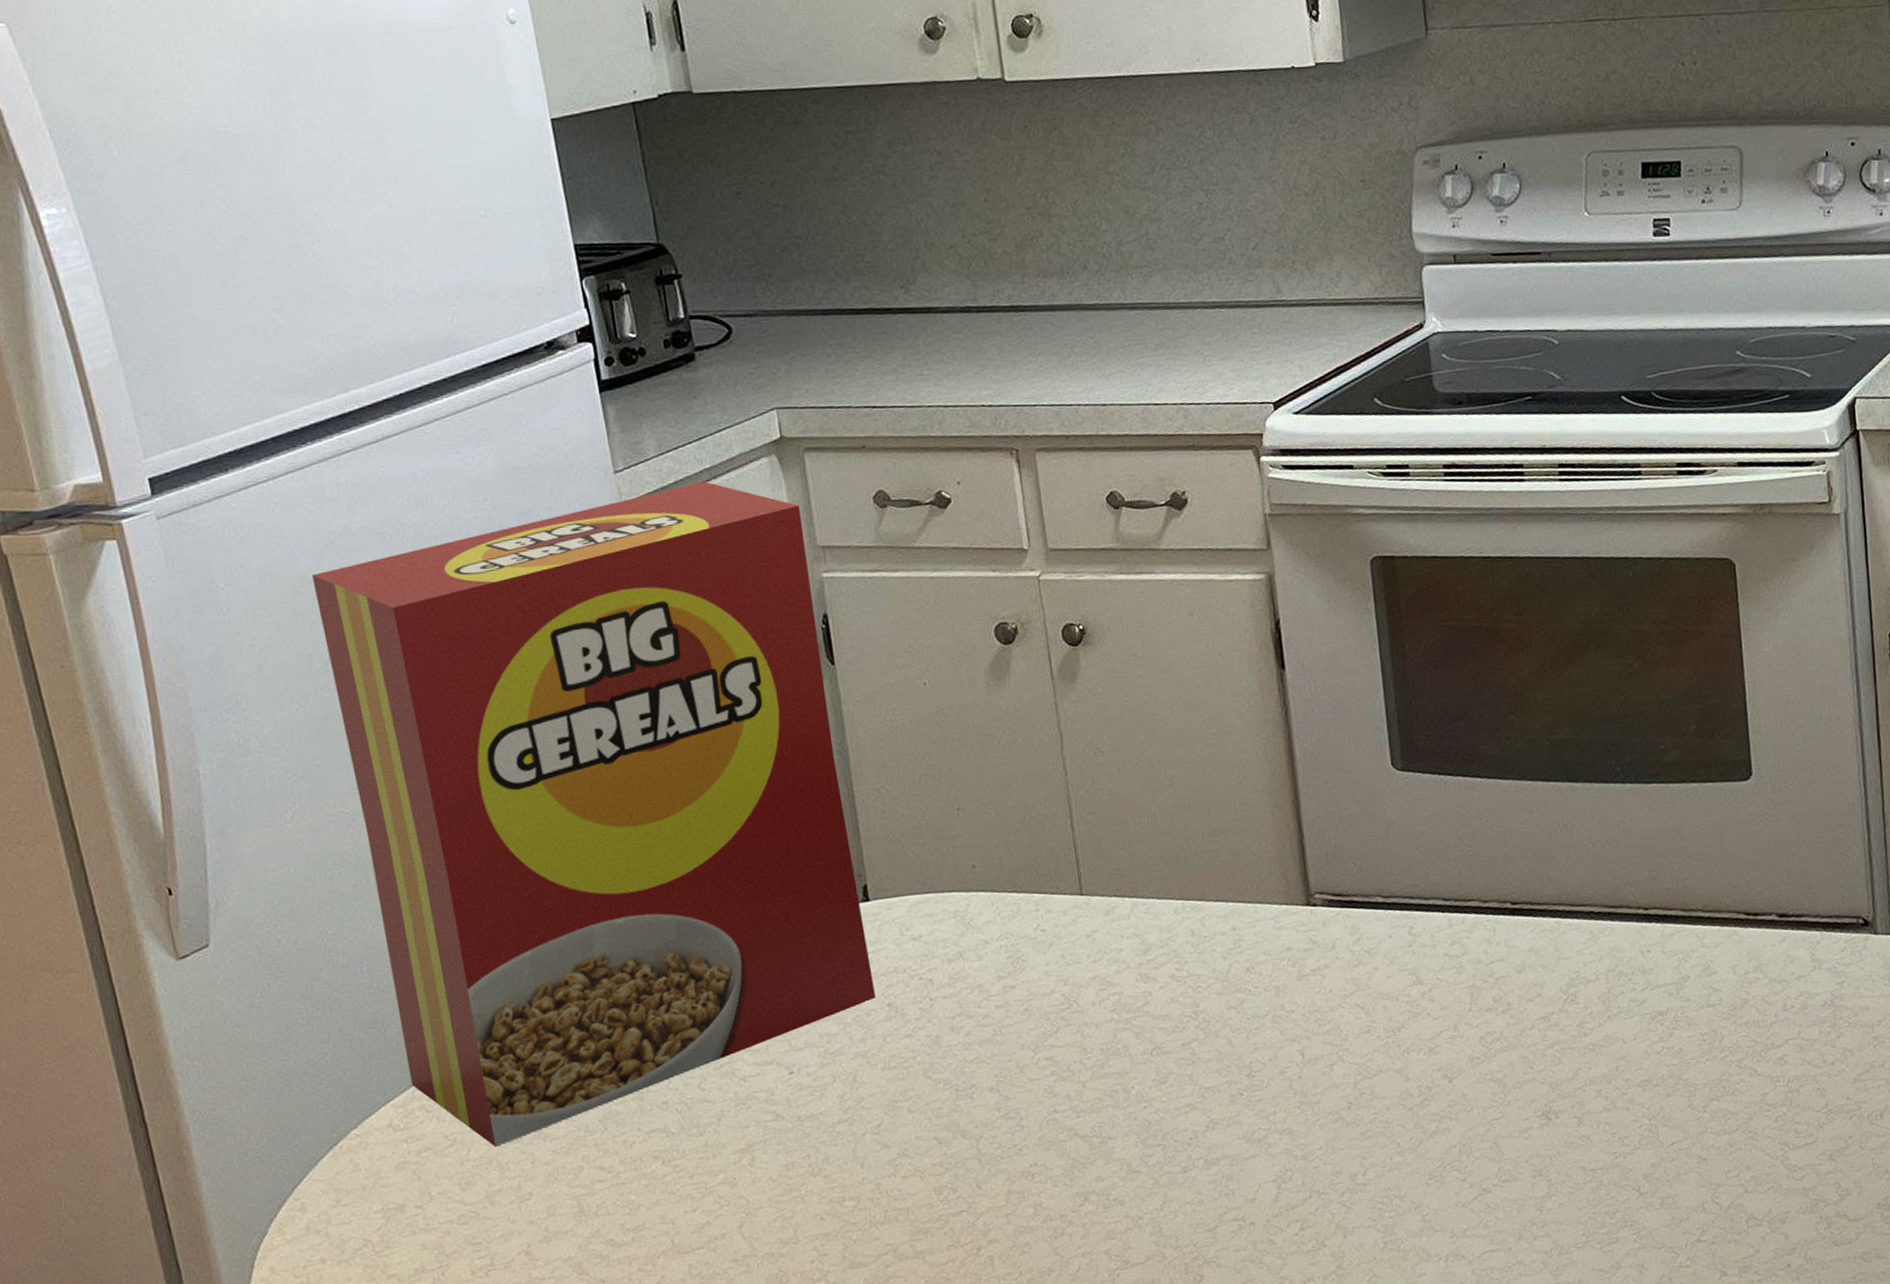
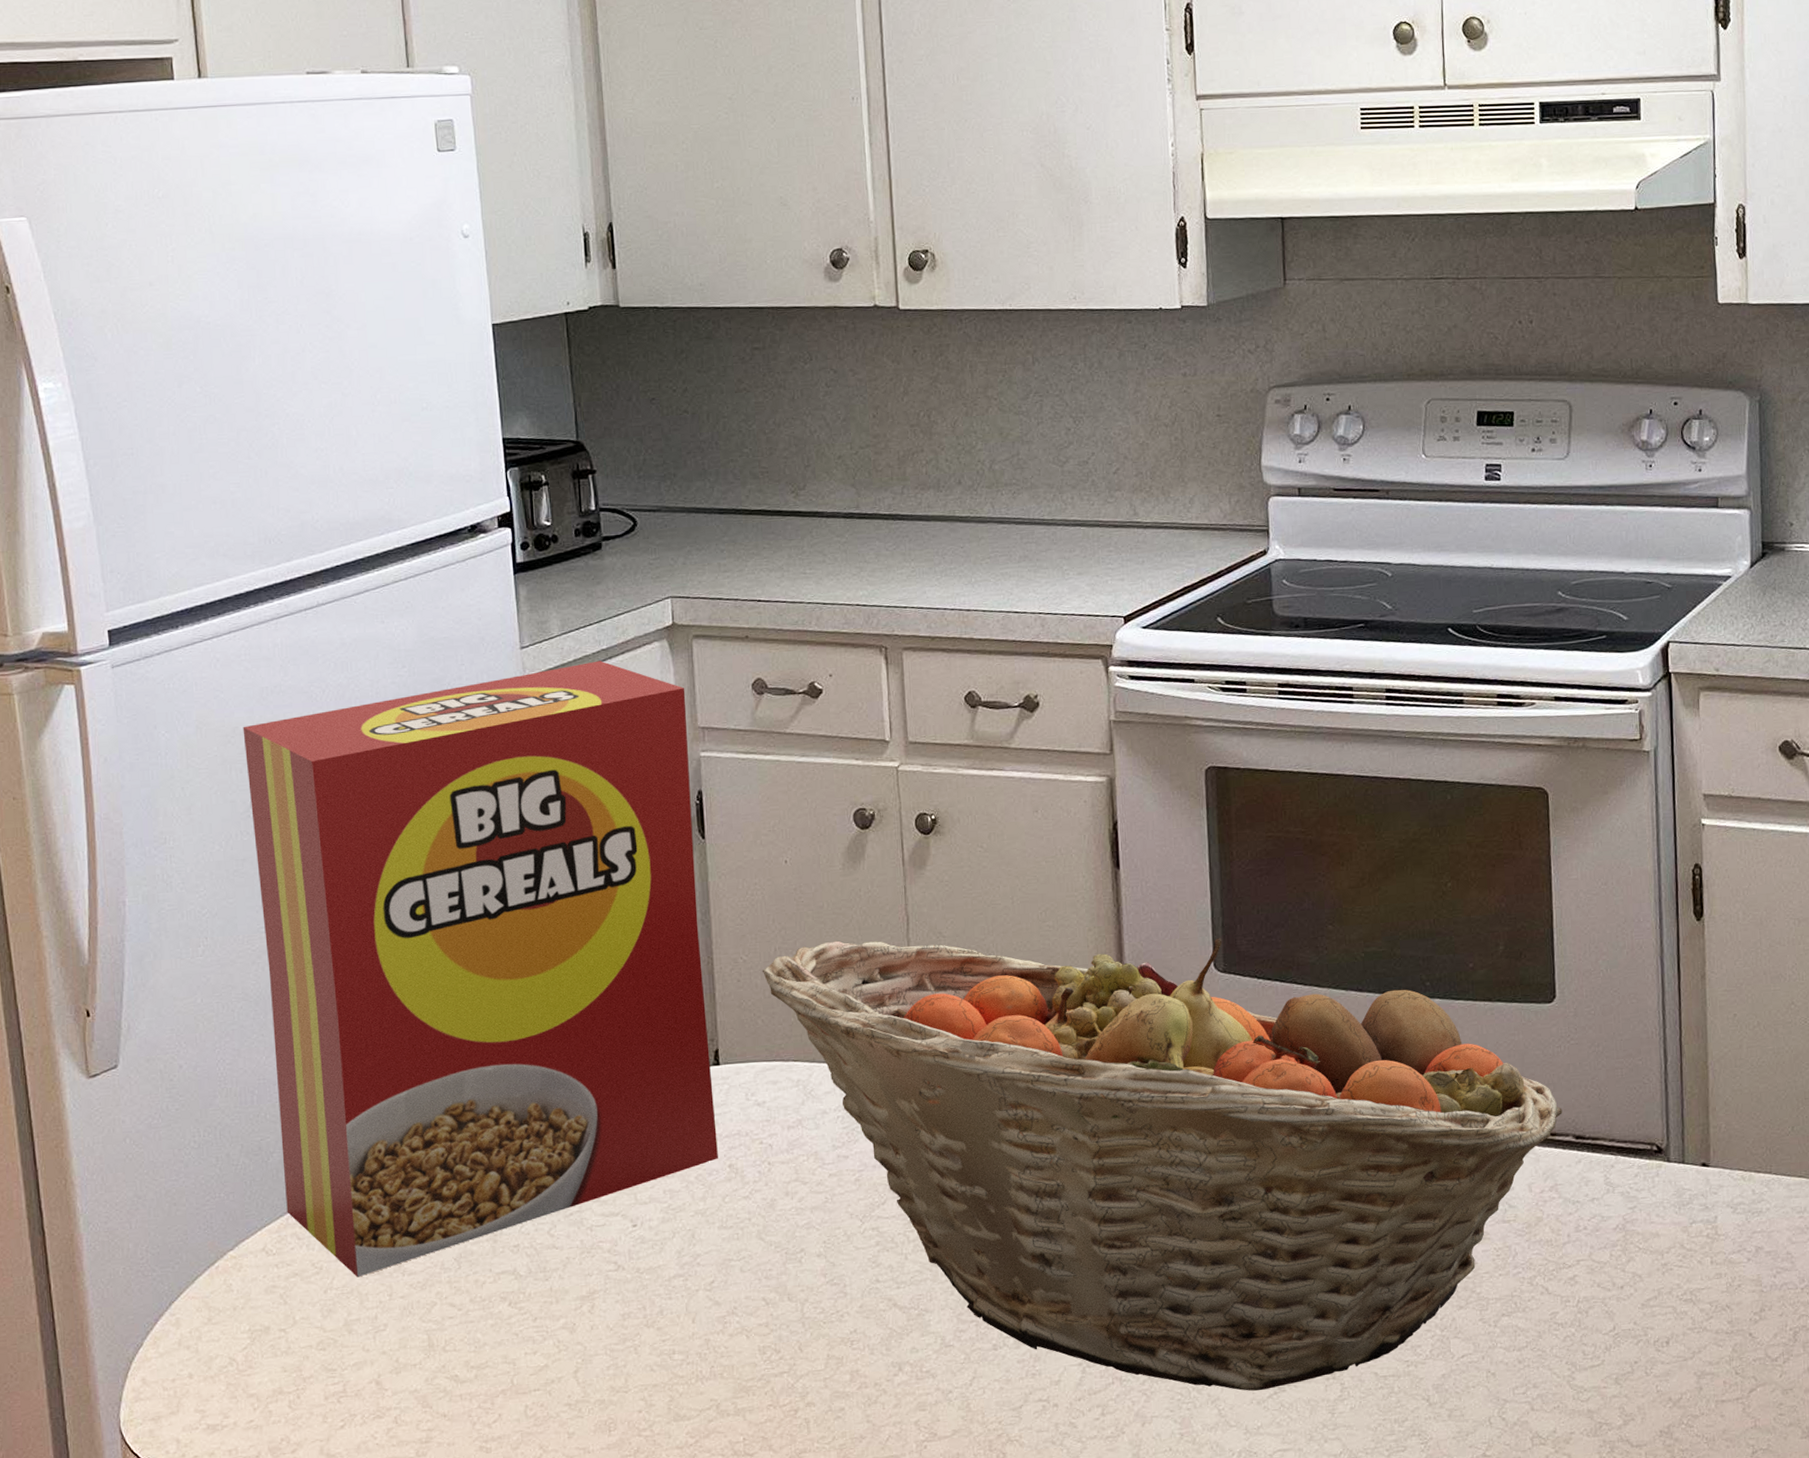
fruit basket: none [907,735,1764,1195] -> present [762,938,1563,1391]

